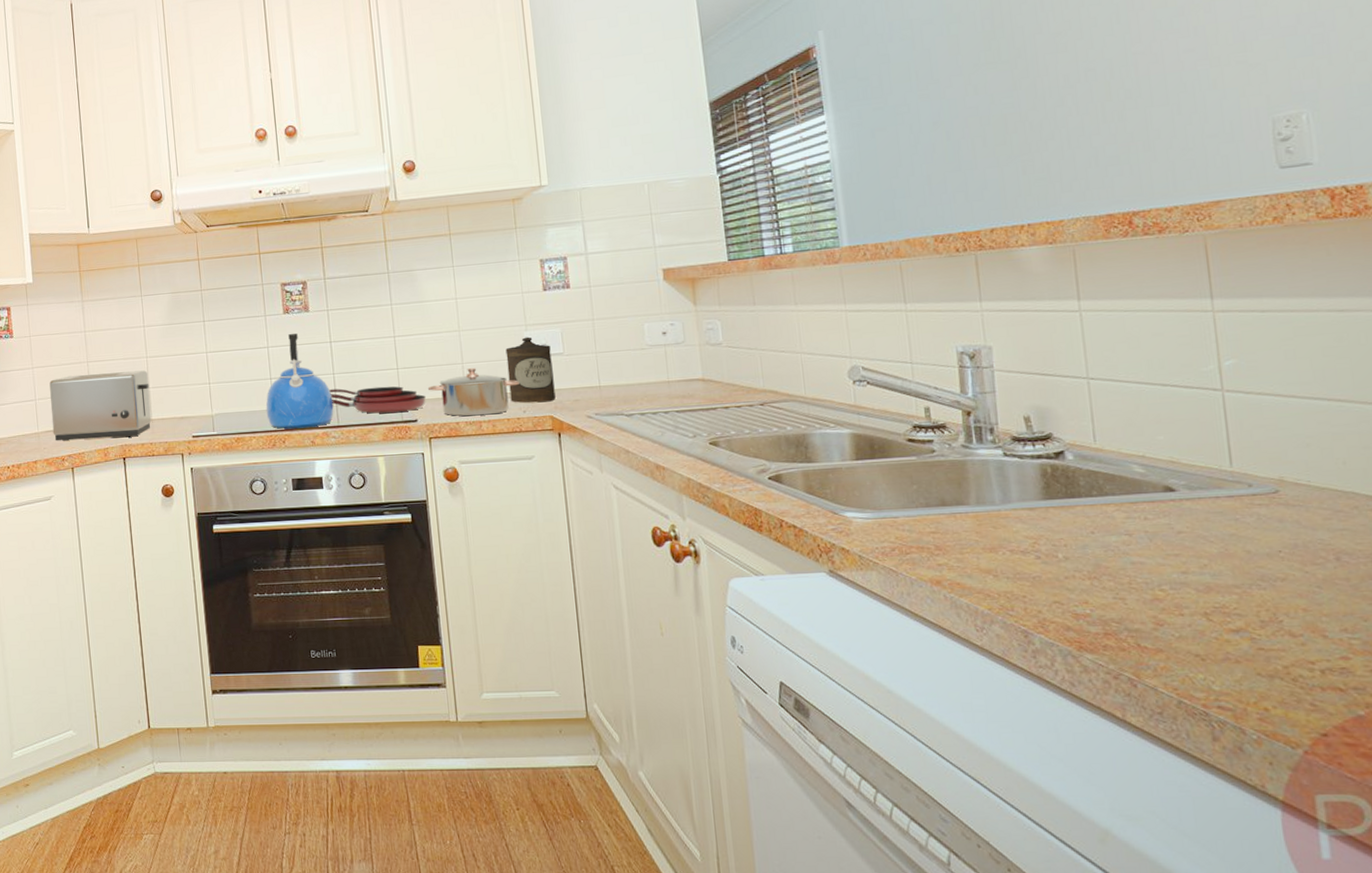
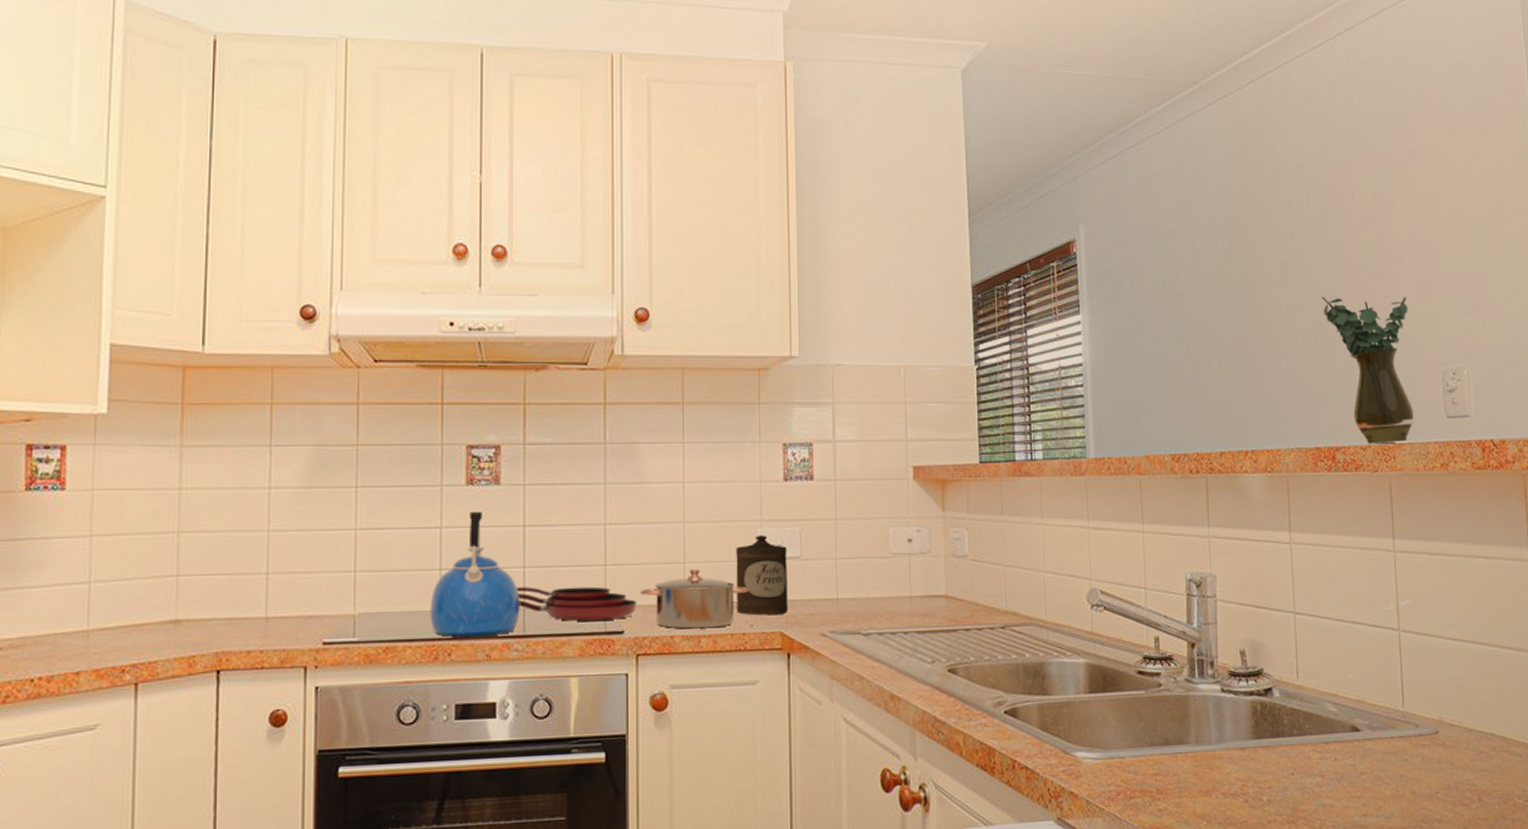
toaster: present [49,370,152,441] -> none [111,548,268,644]
vase: none [1108,48,1235,205] -> present [1322,296,1414,444]

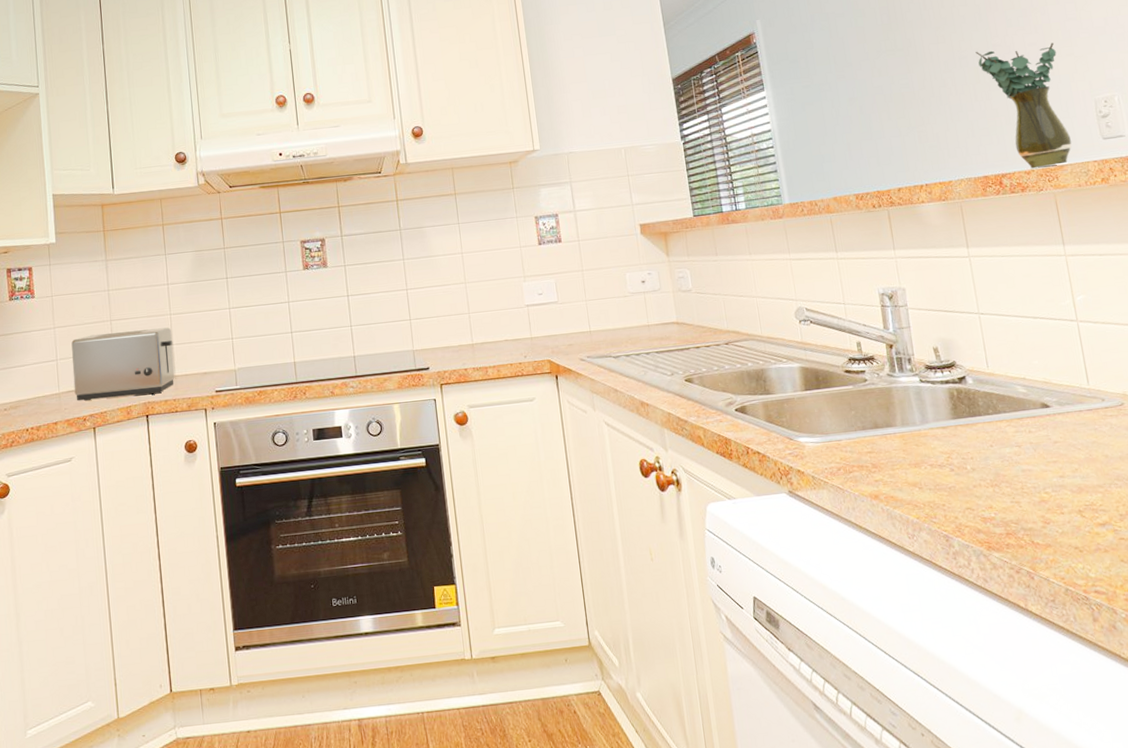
toaster: none [111,548,268,644] -> present [71,327,175,401]
kettle: present [430,511,520,637] -> none [286,288,352,381]
frying pan: present [517,586,637,621] -> none [347,336,437,363]
cooking pot: present [640,568,750,629] -> none [438,316,521,363]
canister: present [736,535,788,616] -> none [507,287,552,349]

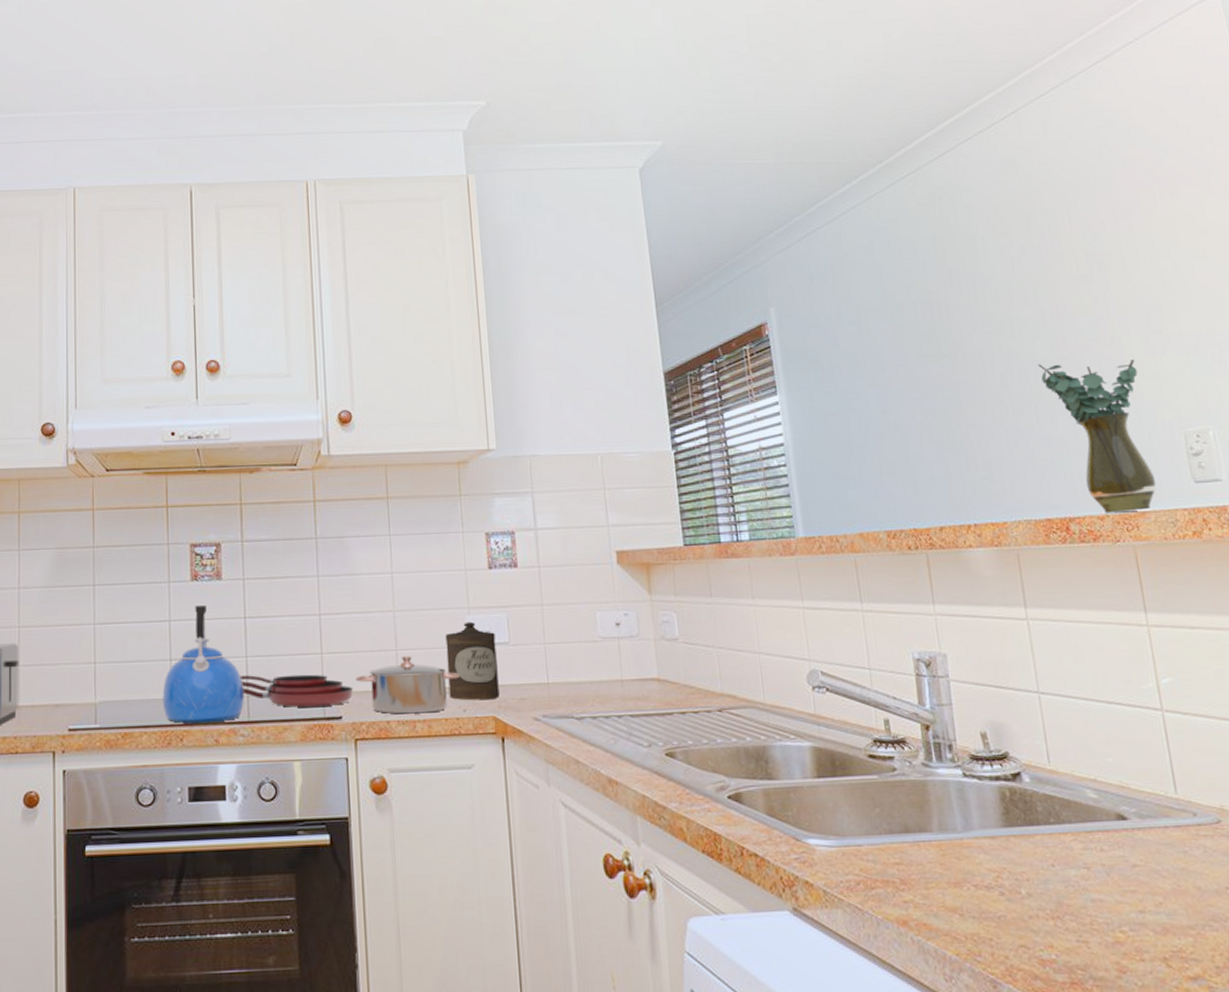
kettle: none [286,288,352,381] -> present [162,604,244,724]
frying pan: none [347,336,437,363] -> present [240,674,353,707]
cooking pot: none [438,316,521,363] -> present [355,655,461,714]
canister: none [507,287,552,349] -> present [445,621,500,701]

